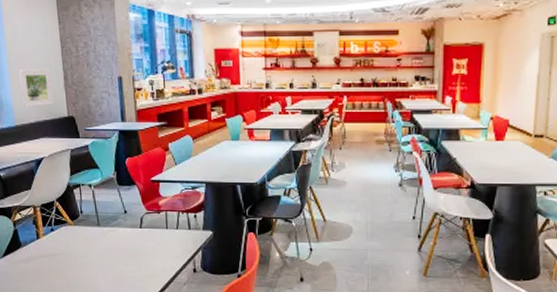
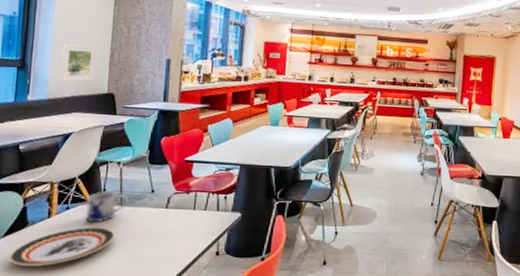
plate: none [11,247,98,283] -> present [9,227,115,266]
mug: none [68,212,104,243] -> present [86,190,128,223]

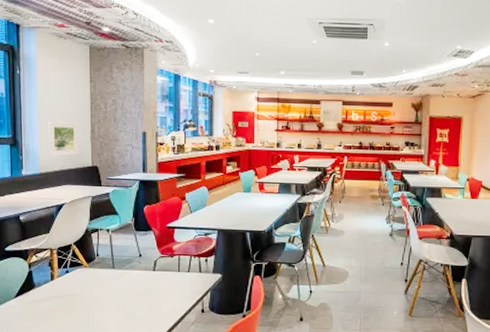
plate: present [9,227,115,266] -> none [22,288,111,323]
mug: present [86,190,128,223] -> none [83,255,119,285]

